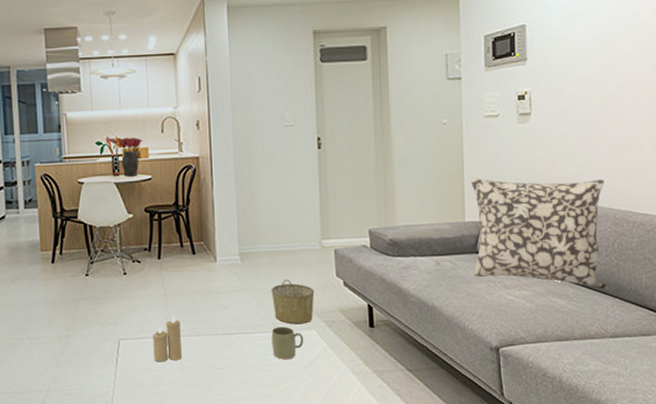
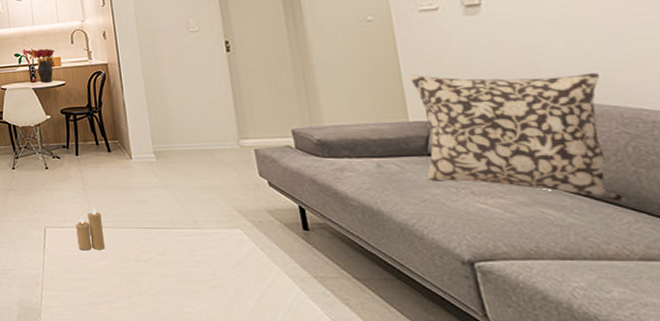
basket: present [271,279,315,325] -> none [189,177,238,223]
mug: present [271,326,304,360] -> none [193,224,230,258]

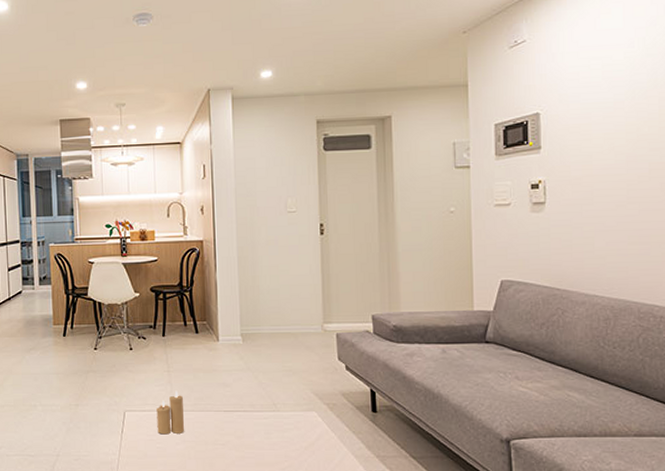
bouquet: present [32,48,55,83] -> none [125,220,149,258]
pillow: present [410,73,627,202] -> none [480,266,632,386]

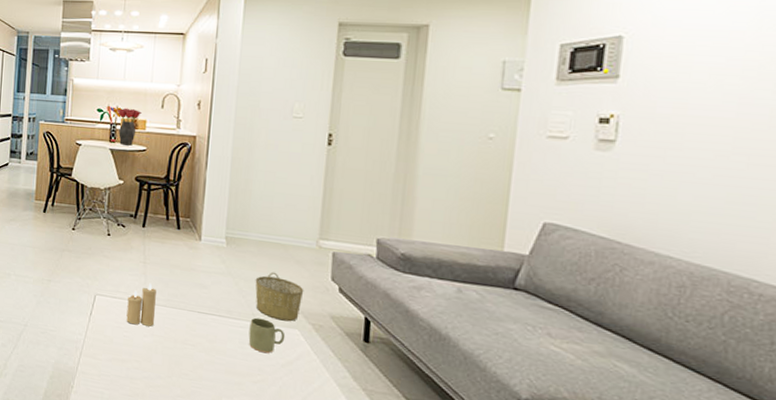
bouquet: none [125,220,149,258] -> present [117,107,142,146]
basket: none [272,360,316,405] -> present [255,272,304,322]
mug: none [272,407,305,440] -> present [248,317,286,353]

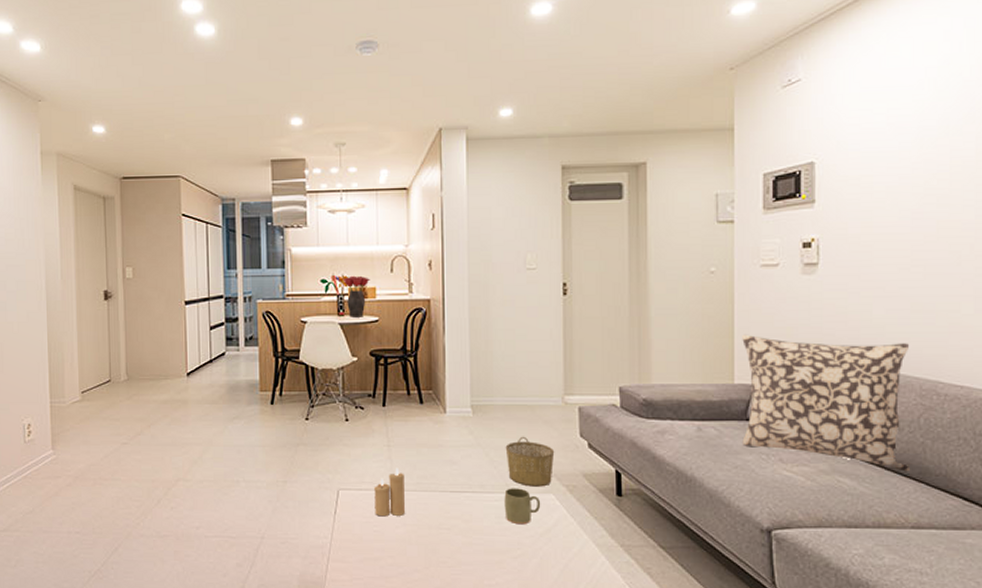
pillow: none [506,203,719,370] -> present [742,334,911,472]

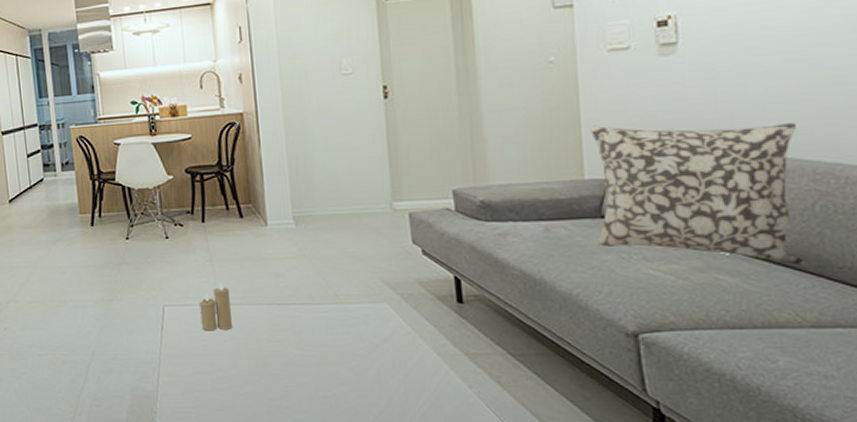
bouquet: present [343,275,370,317] -> none [152,94,180,137]
mug: present [504,488,541,525] -> none [334,298,375,335]
basket: present [505,436,555,487] -> none [332,245,386,297]

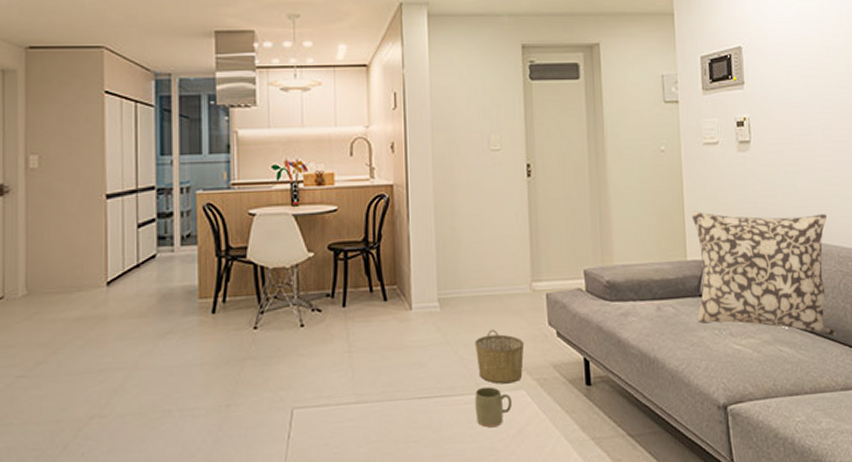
candle: present [199,282,232,331] -> none [334,376,368,436]
basket: none [332,245,386,297] -> present [474,329,525,384]
mug: none [334,298,375,335] -> present [475,386,513,428]

